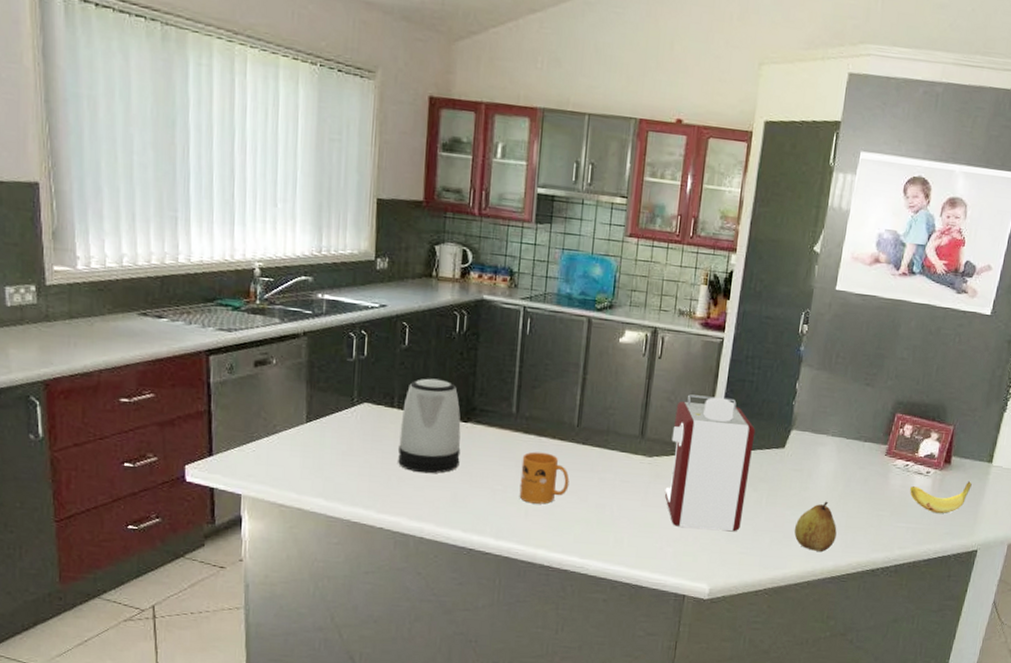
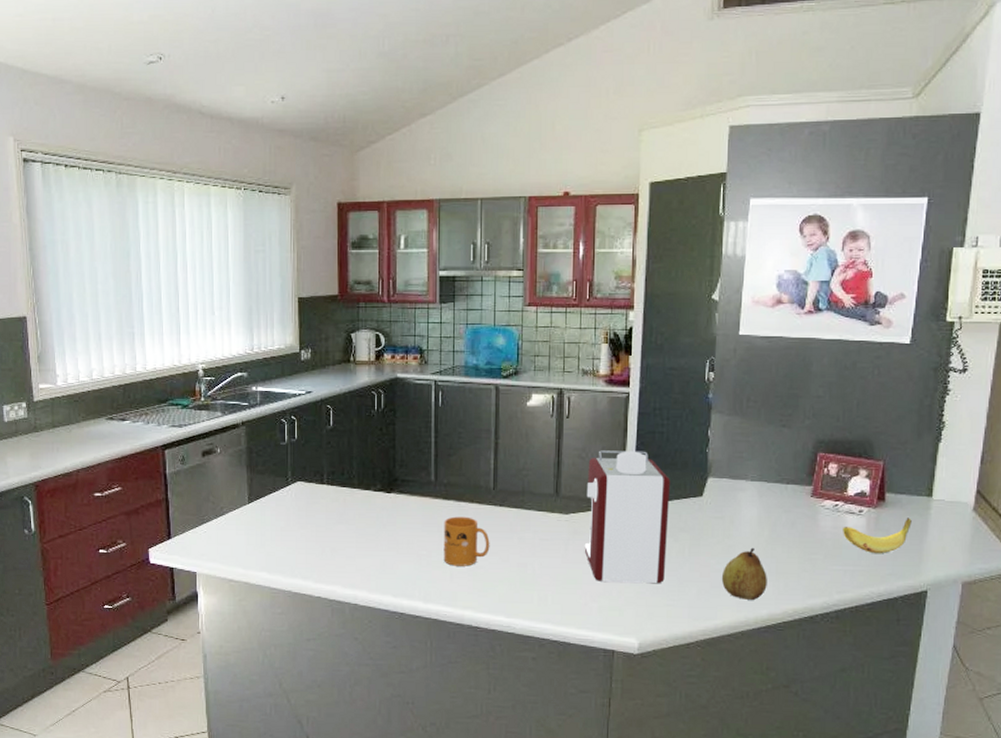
kettle: present [398,378,461,474] -> none [330,454,386,543]

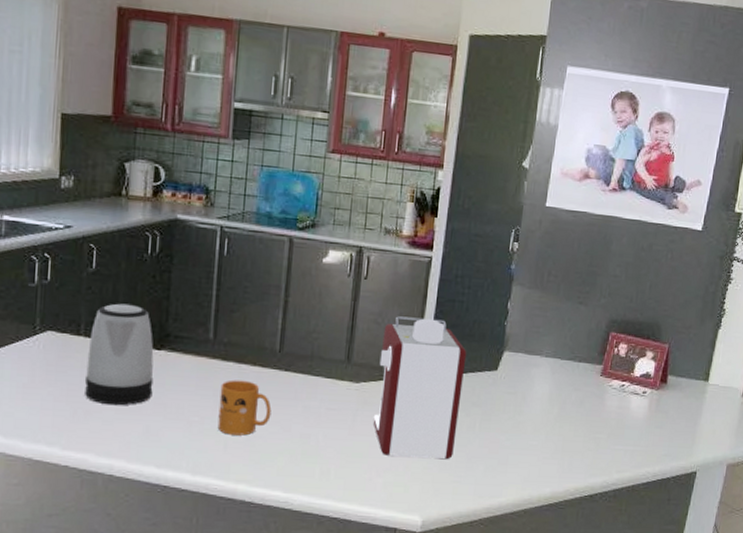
kettle: none [330,454,386,543] -> present [85,303,154,406]
fruit: present [721,547,767,600] -> none [509,425,553,478]
banana: present [843,518,912,554] -> none [626,400,689,435]

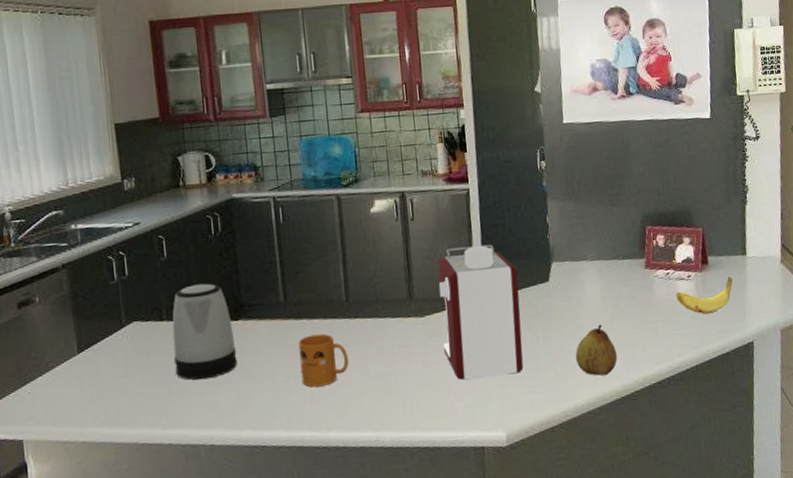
fruit: none [509,425,553,478] -> present [575,324,617,376]
banana: none [626,400,689,435] -> present [676,276,733,314]

